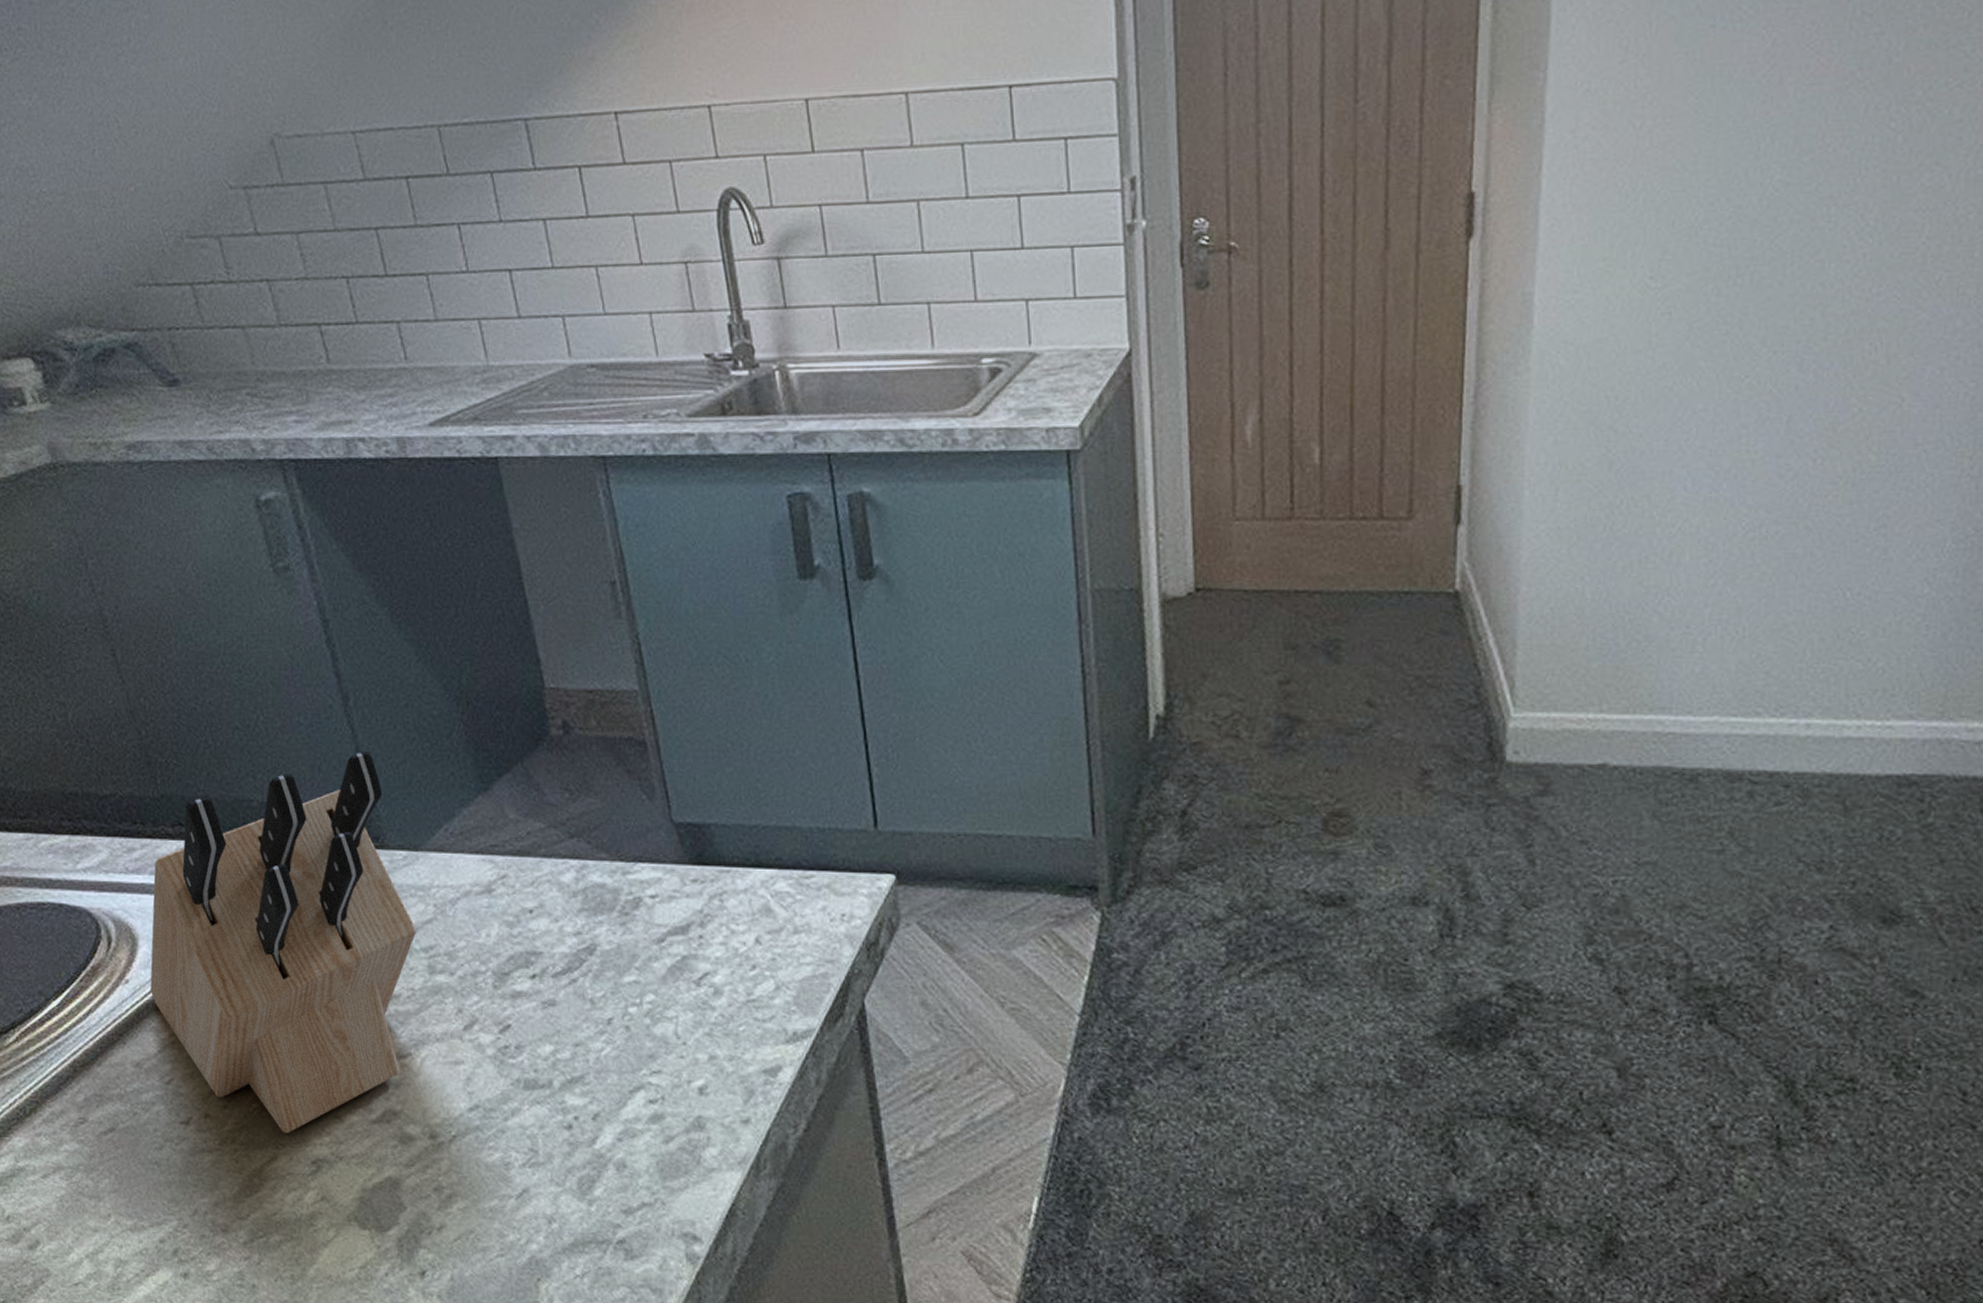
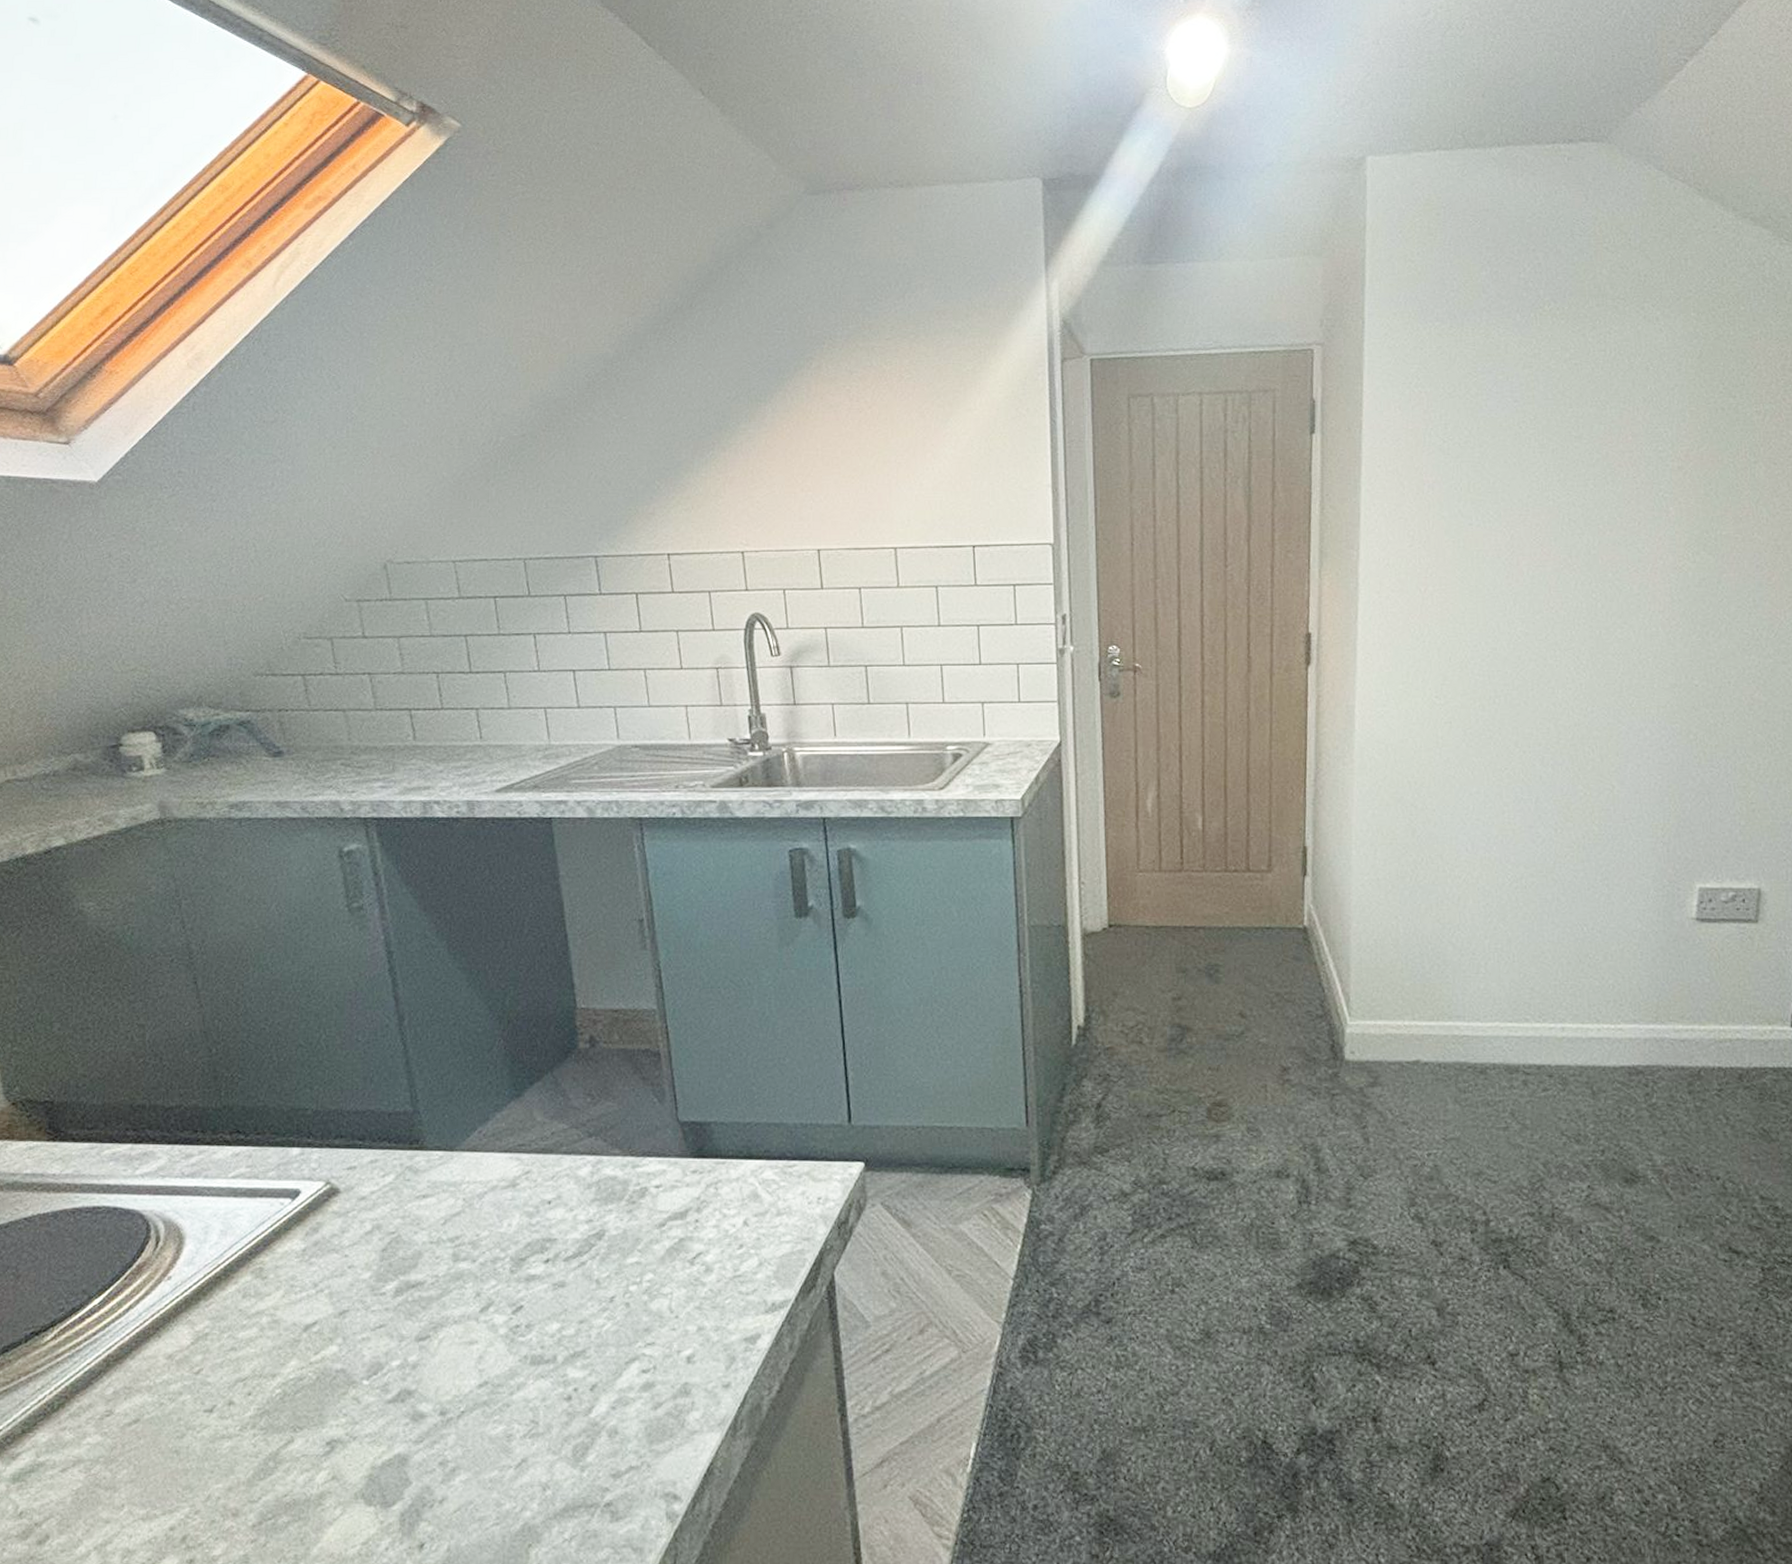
knife block: present [150,750,417,1134] -> none [191,1063,446,1417]

